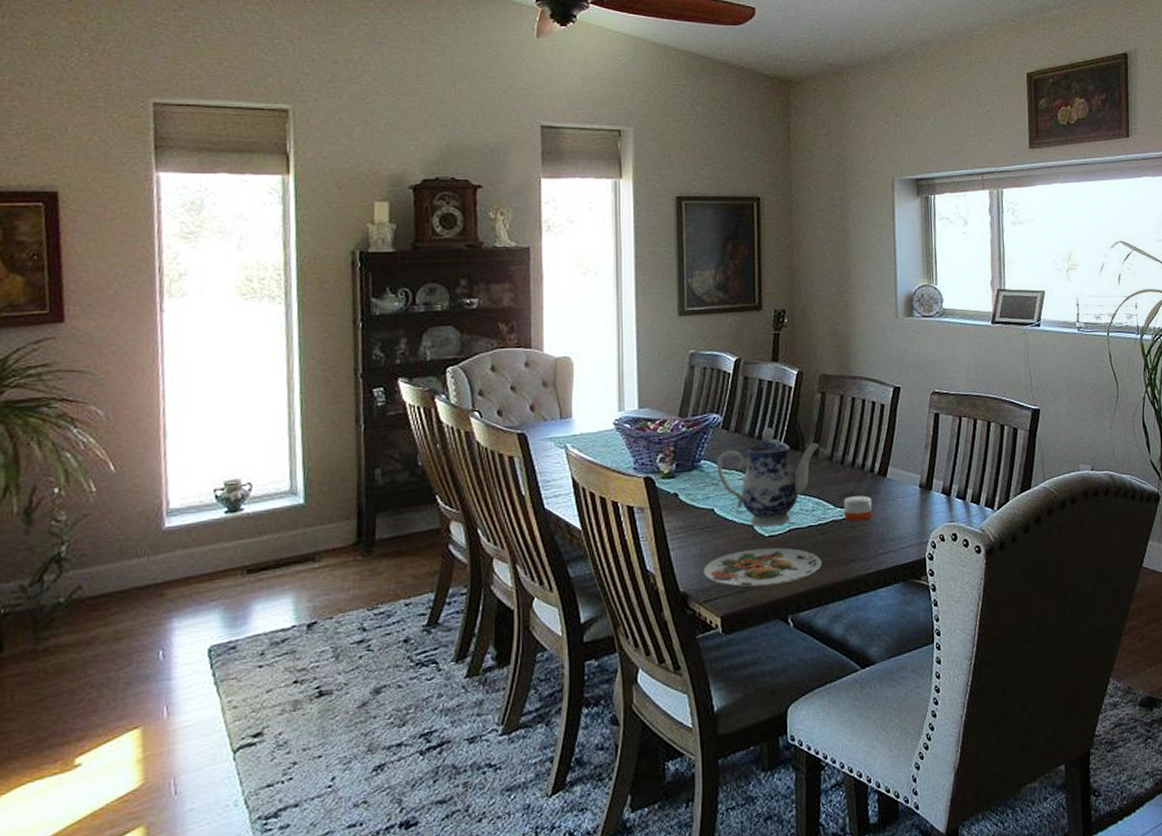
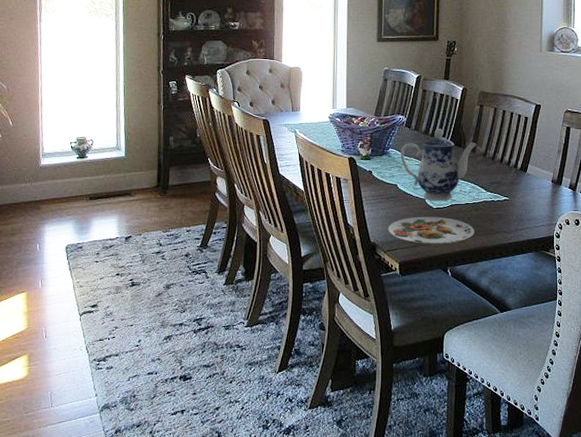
candle: present [843,495,873,522] -> none [493,184,515,204]

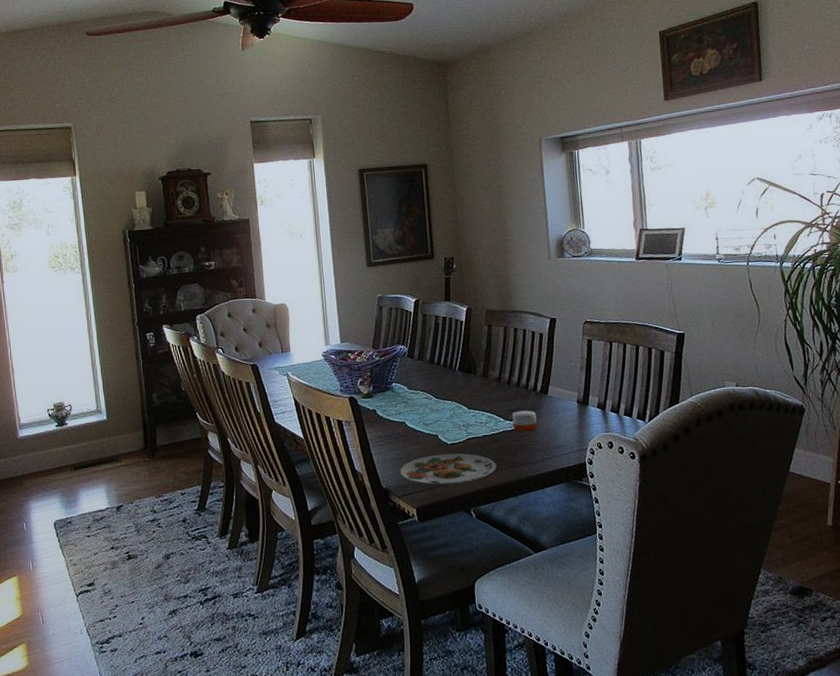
teapot: present [400,129,476,202] -> none [405,356,489,437]
candle: none [493,184,515,204] -> present [512,410,538,432]

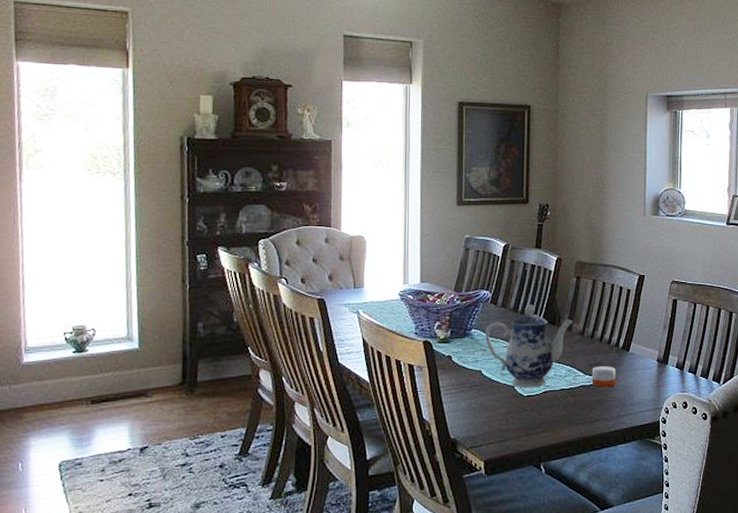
plate: present [399,453,497,485] -> none [470,405,571,438]
teapot: none [405,356,489,437] -> present [485,305,573,388]

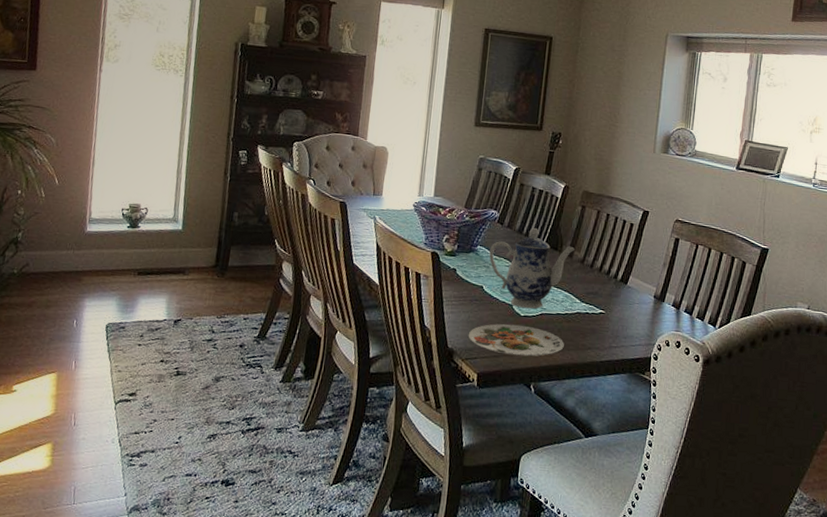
plate: none [470,405,571,438] -> present [468,323,564,357]
candle: present [591,366,616,388] -> none [587,295,612,318]

